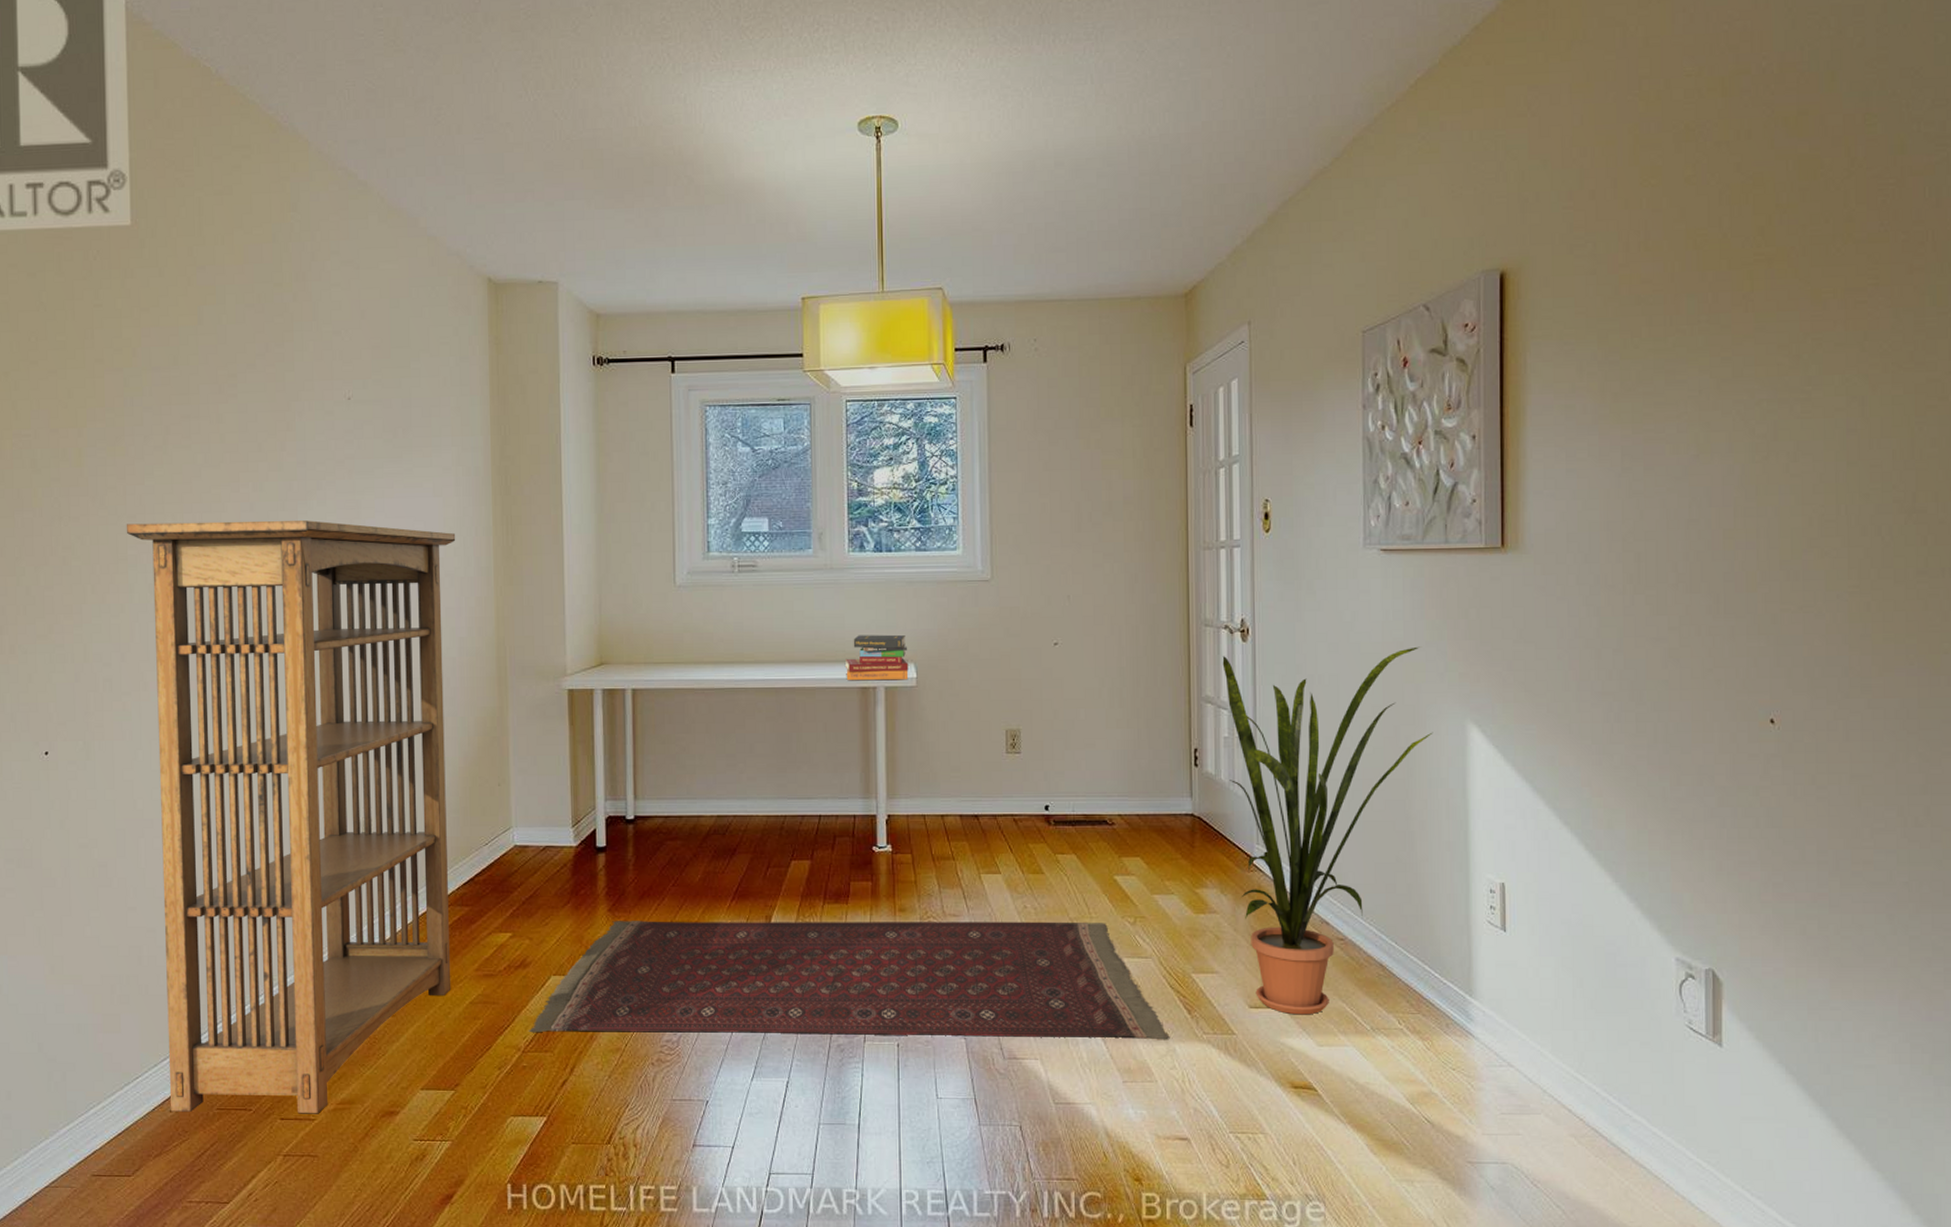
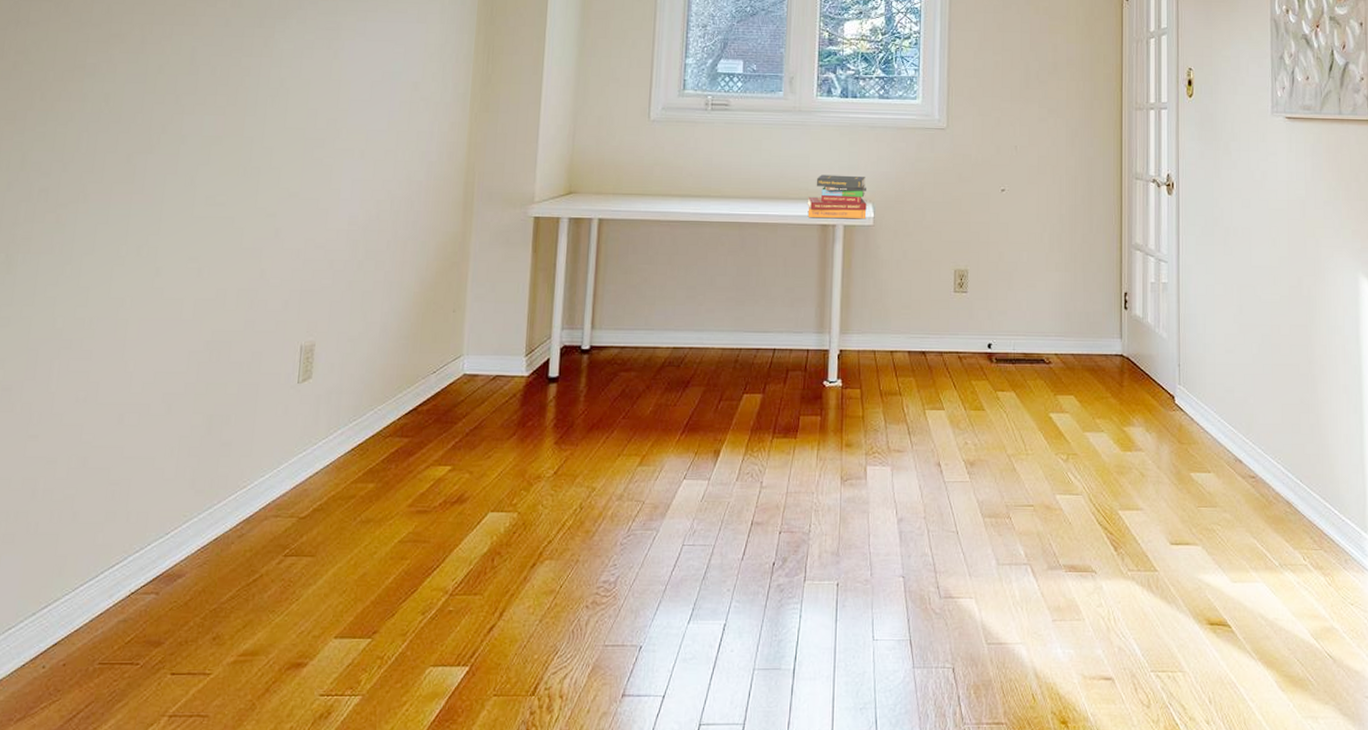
bookshelf: present [126,520,456,1114] -> none [44,32,436,668]
area rug: present [528,921,1170,1039] -> none [458,454,1098,576]
house plant: present [1222,646,1433,1015] -> none [1150,205,1331,551]

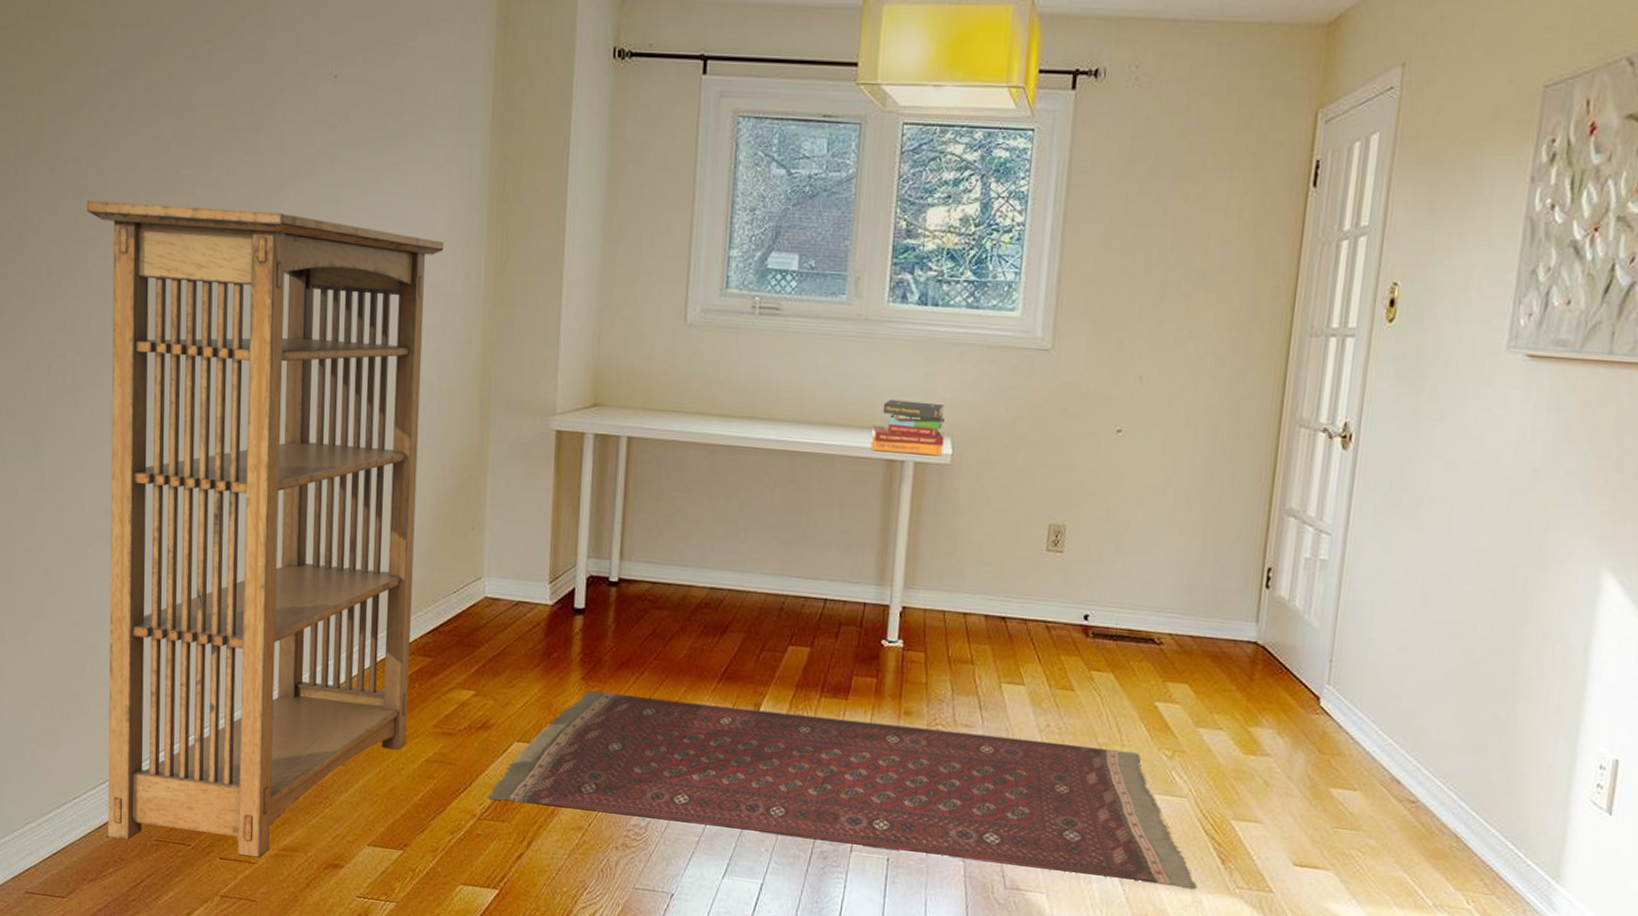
bookshelf: none [44,32,436,668] -> present [86,200,444,858]
area rug: none [458,454,1098,576] -> present [485,690,1198,889]

